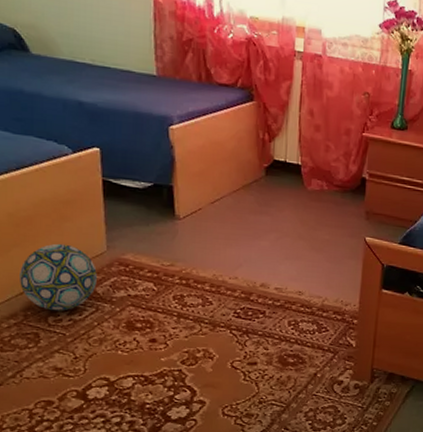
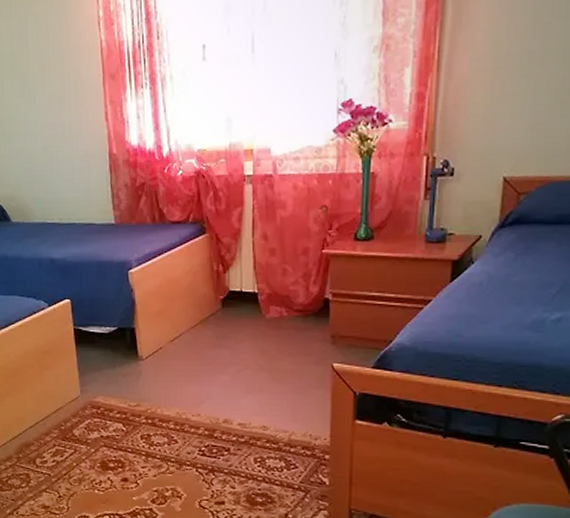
ball: present [20,243,97,311] -> none [12,391,74,453]

